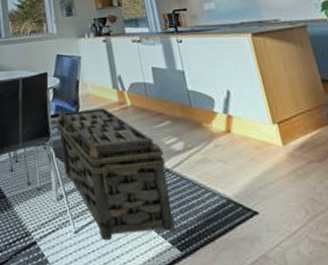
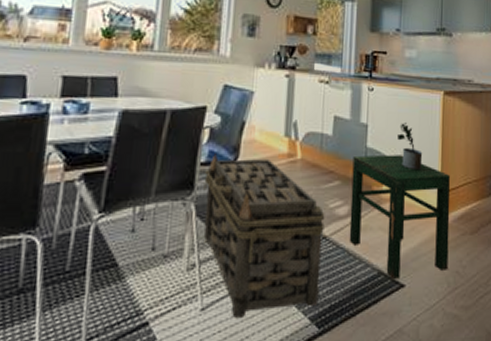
stool: none [177,93,302,208] -> present [349,154,451,280]
potted plant: none [215,65,247,106] -> present [398,123,423,171]

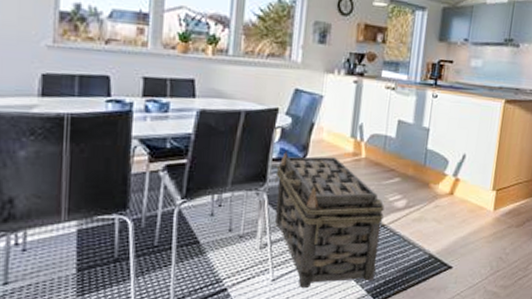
stool: present [349,154,451,280] -> none [405,156,503,263]
potted plant: present [398,123,423,171] -> none [457,128,479,171]

